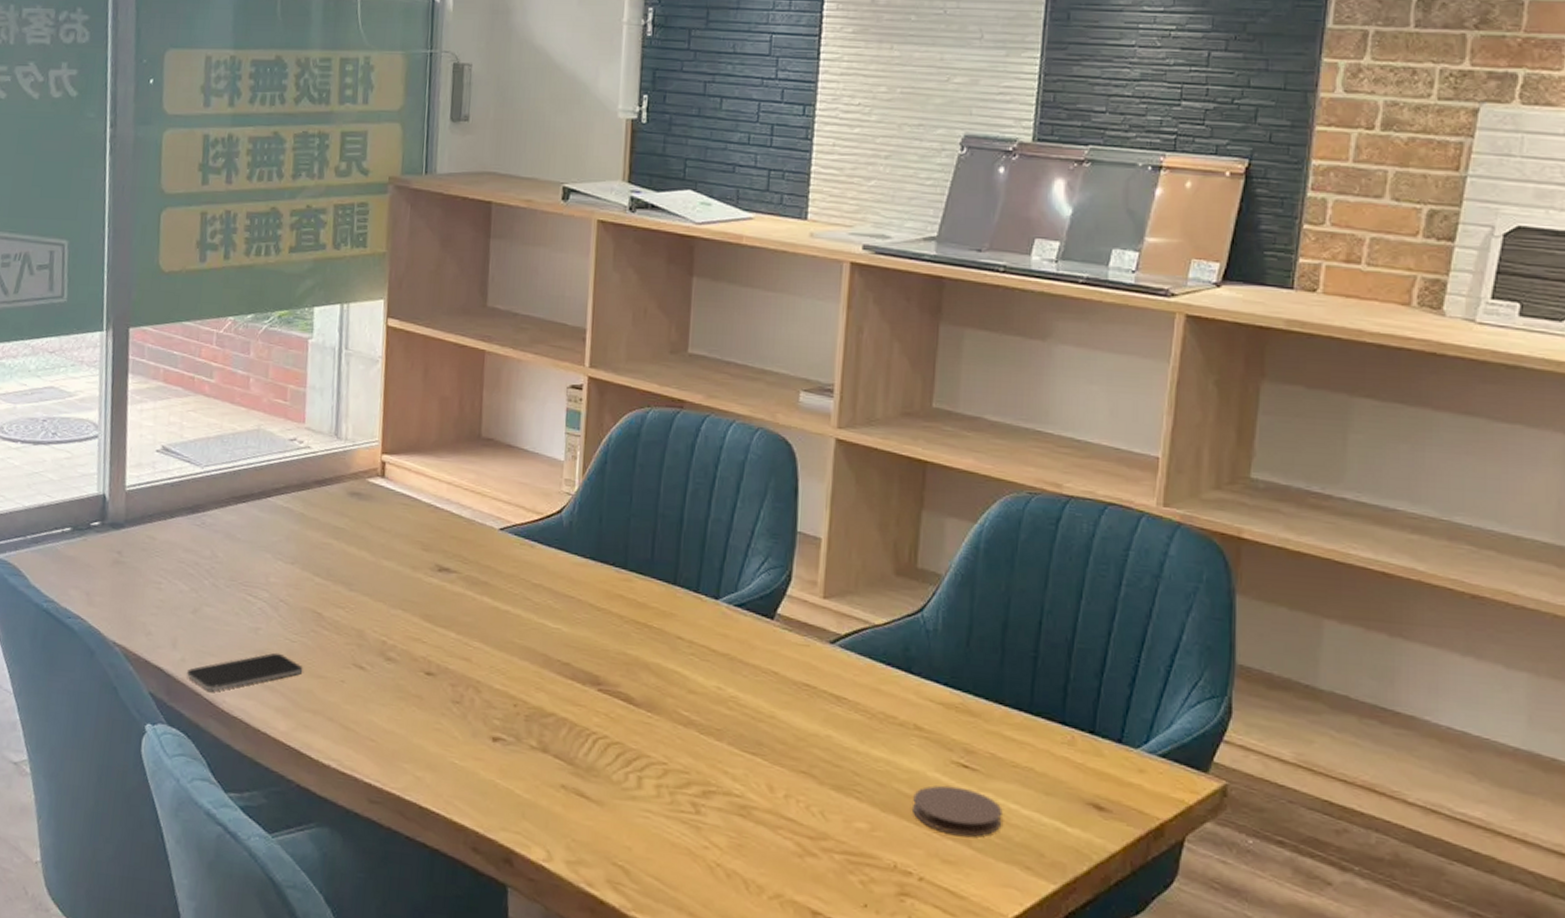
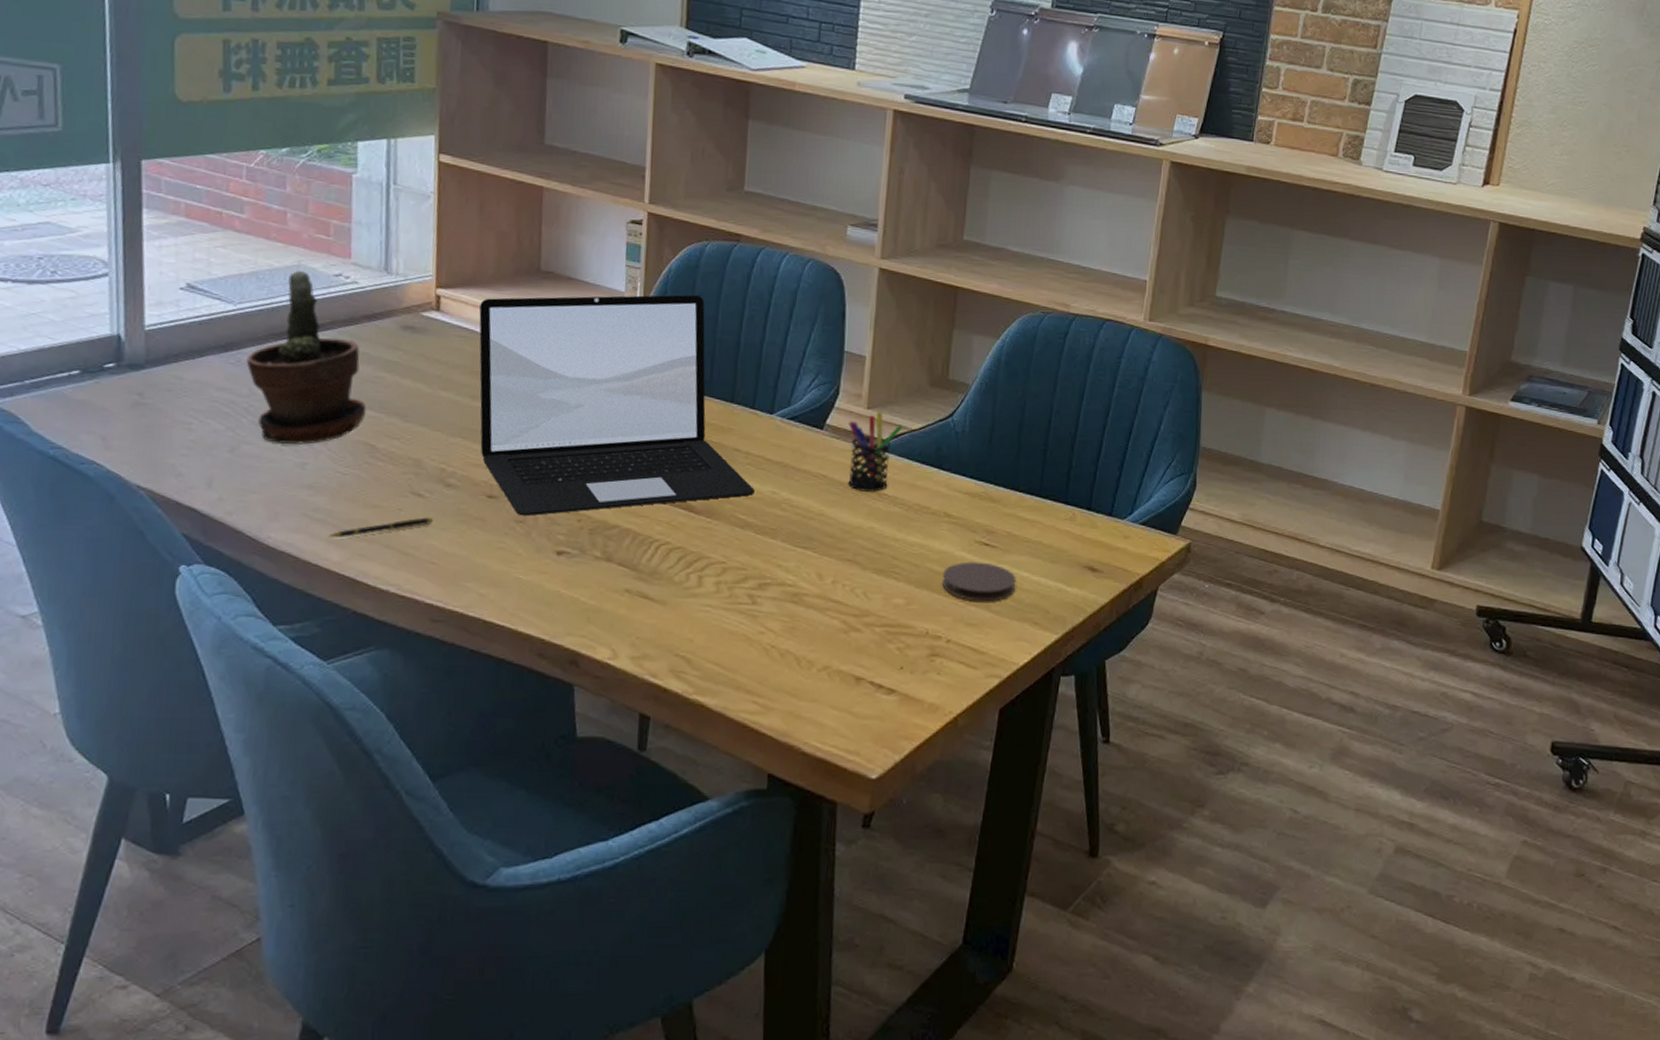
smartphone: present [187,652,303,691] -> none [225,486,357,527]
potted plant: none [210,435,315,609] -> present [246,271,367,445]
pen: none [276,691,374,708] -> present [328,517,434,539]
laptop: none [420,465,699,698] -> present [479,294,755,517]
pen holder: none [802,602,864,695] -> present [848,411,902,492]

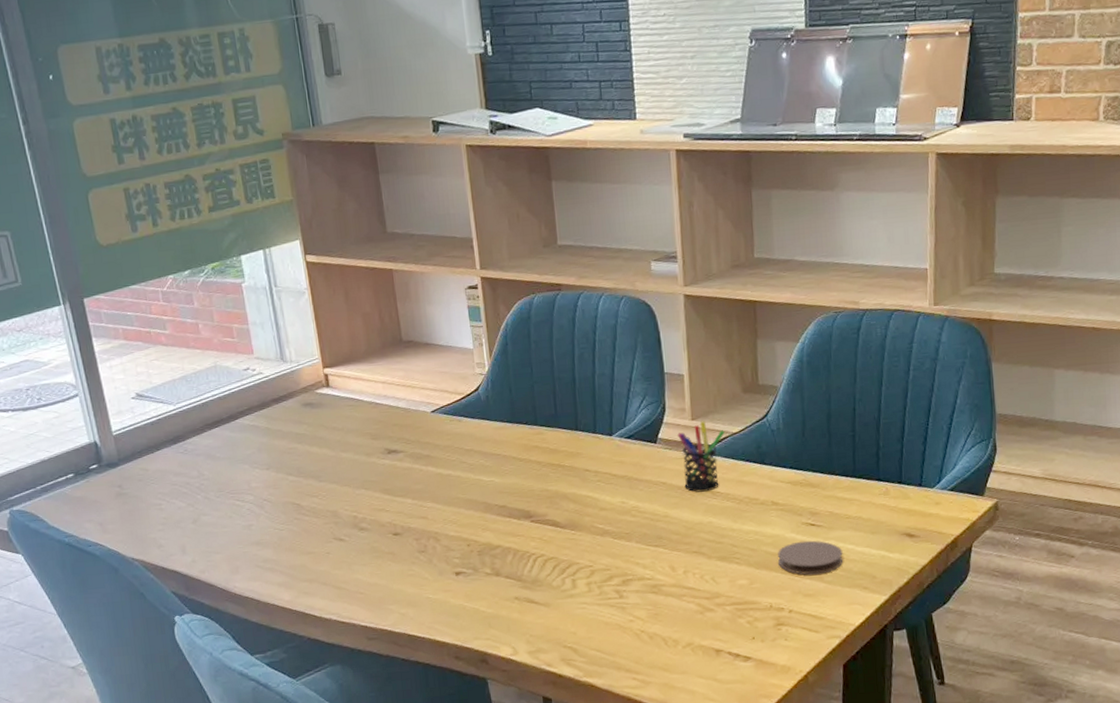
potted plant: present [246,271,367,445] -> none [191,370,288,512]
pen: present [328,517,434,539] -> none [278,556,356,582]
laptop: present [479,294,755,517] -> none [360,342,607,547]

